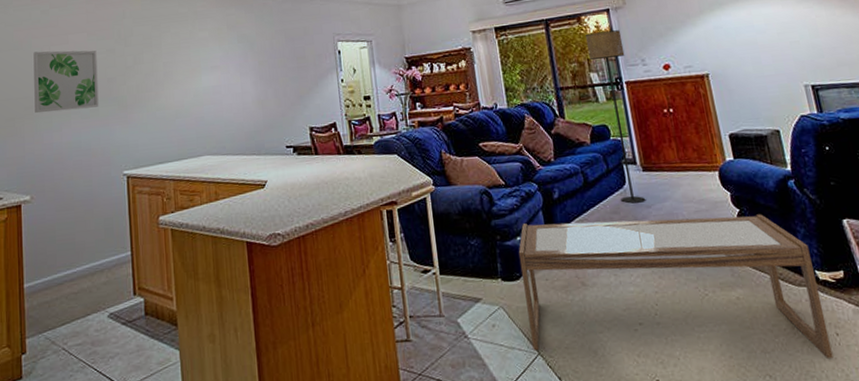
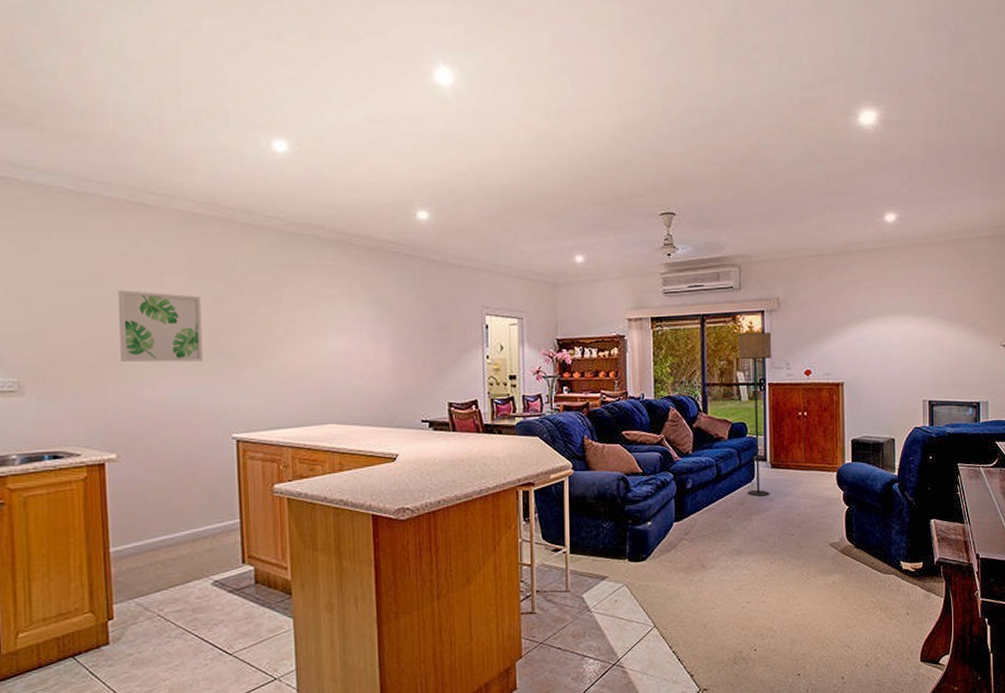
coffee table: present [518,214,833,358] -> none [647,510,901,633]

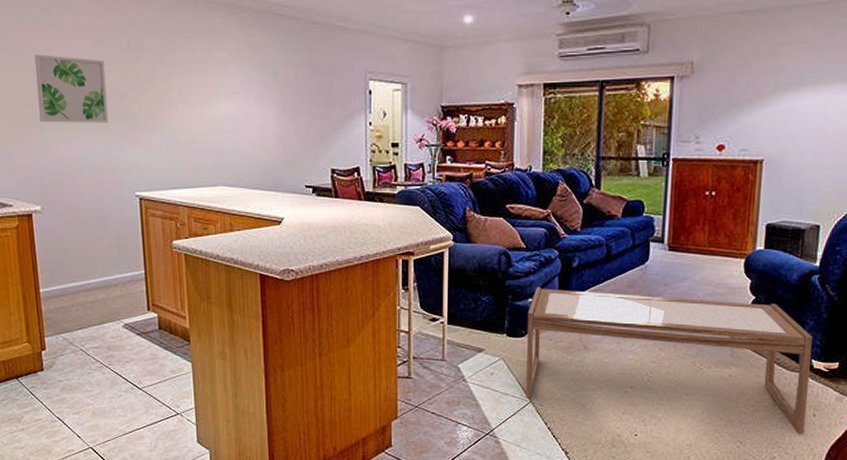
coffee table: none [647,510,901,633] -> present [526,287,813,434]
floor lamp: present [737,332,772,497] -> none [640,102,681,280]

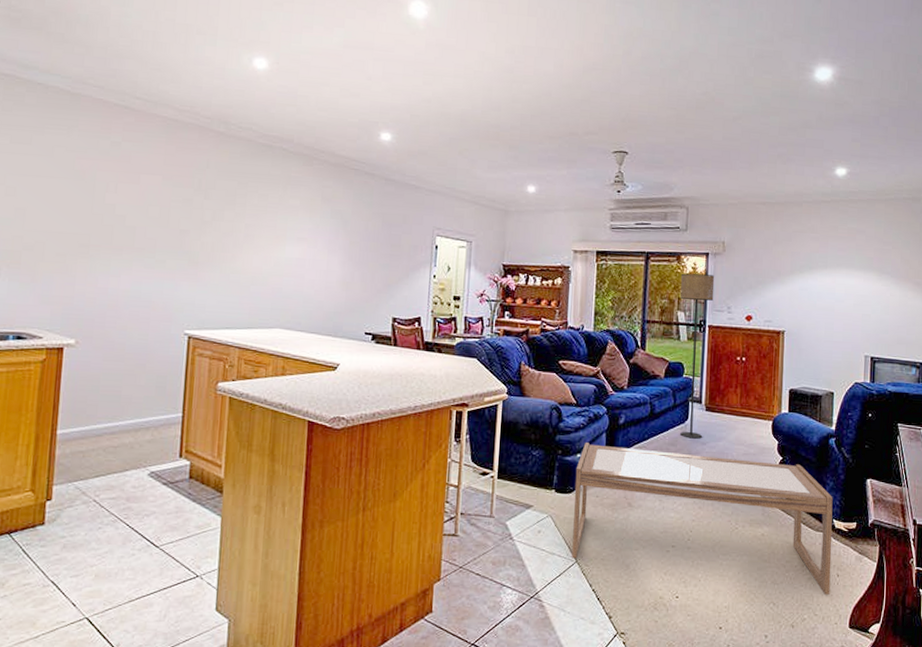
wall art: present [34,54,109,123] -> none [91,186,171,258]
floor lamp: none [640,102,681,280] -> present [680,273,715,439]

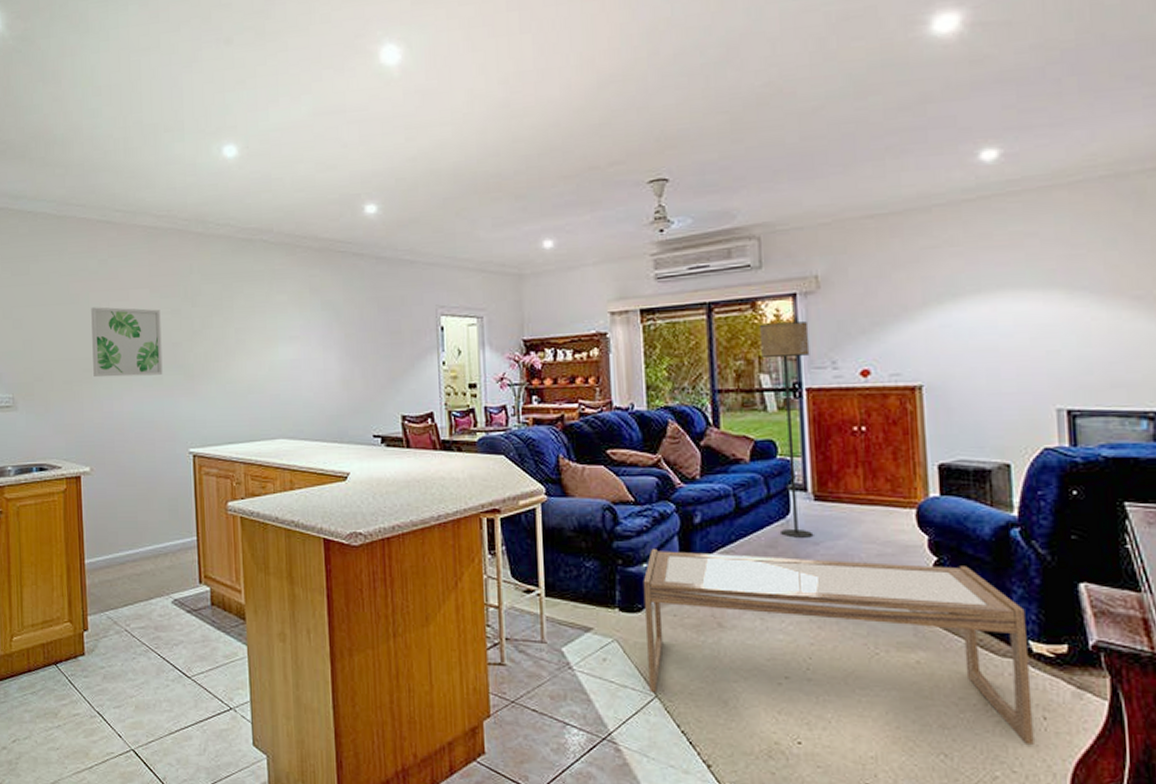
wall art: none [91,186,171,258] -> present [91,307,163,378]

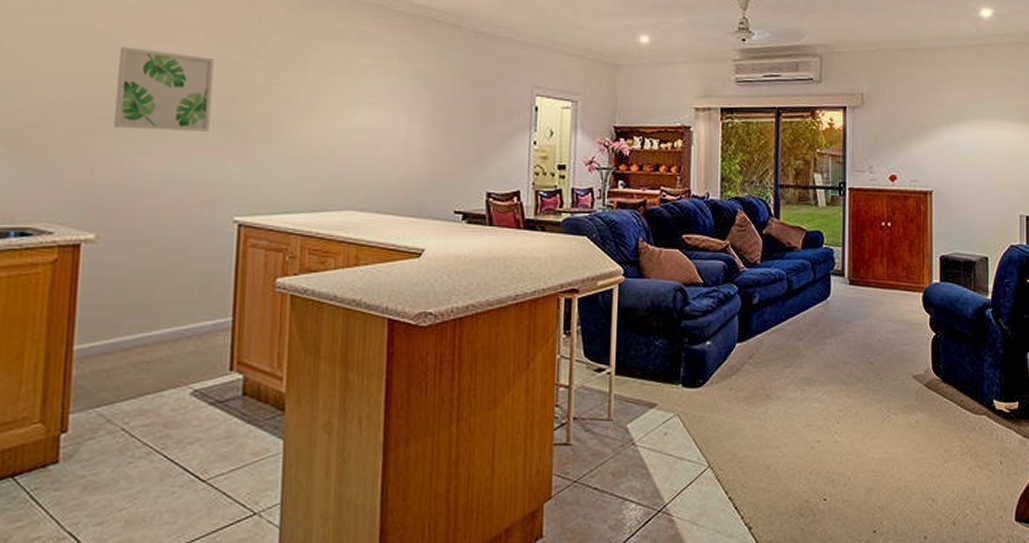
coffee table: present [643,549,1034,744] -> none [704,328,993,485]
floor lamp: present [758,321,812,538] -> none [816,130,854,317]

